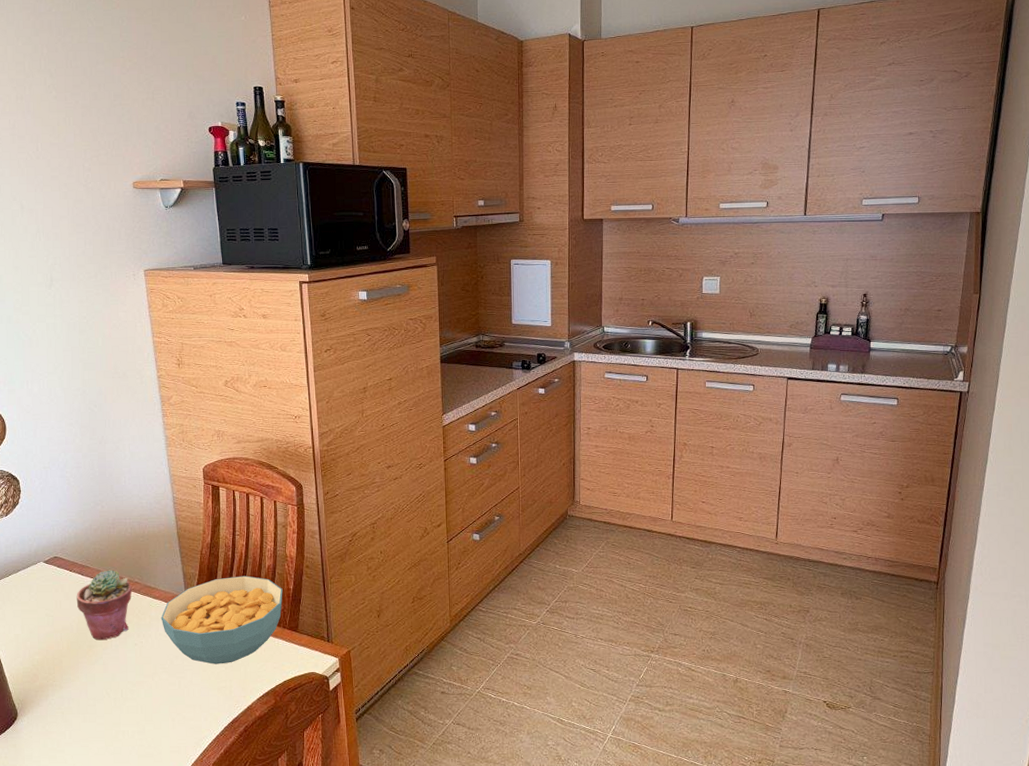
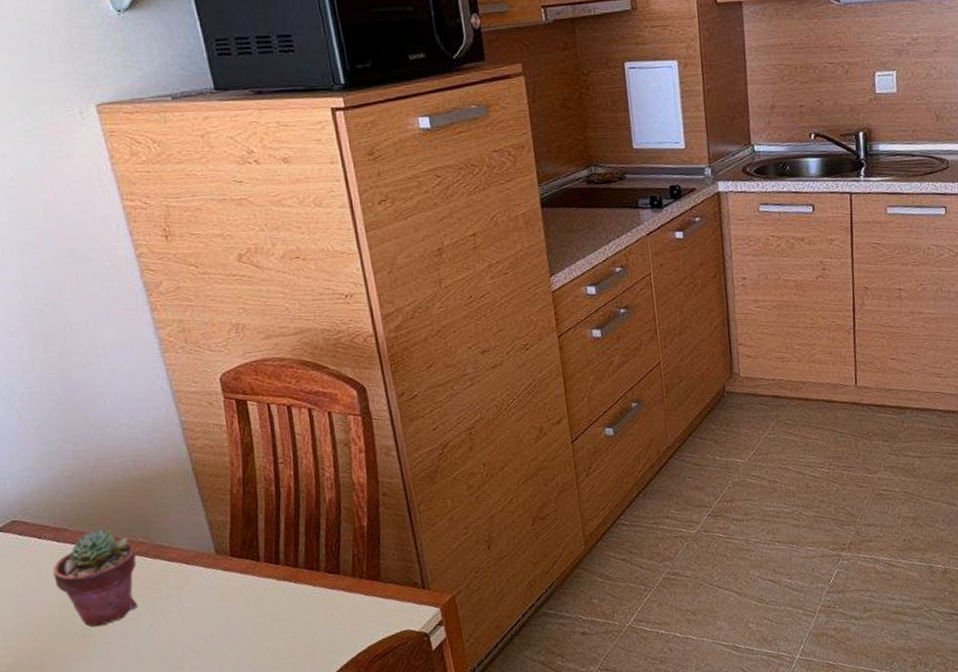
cereal bowl: present [161,576,283,664] -> none [182,515,355,638]

